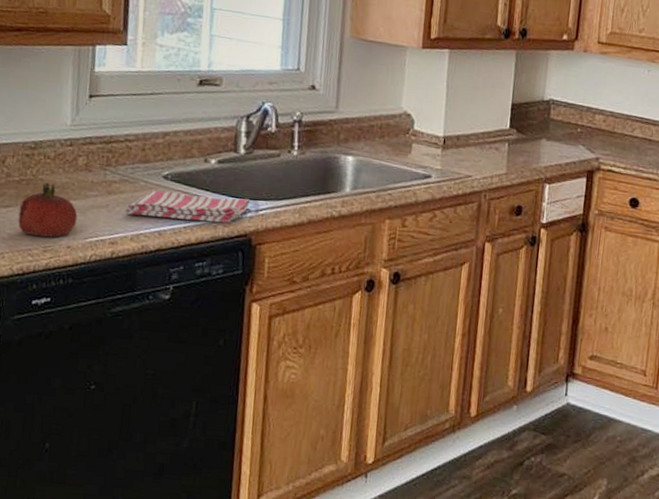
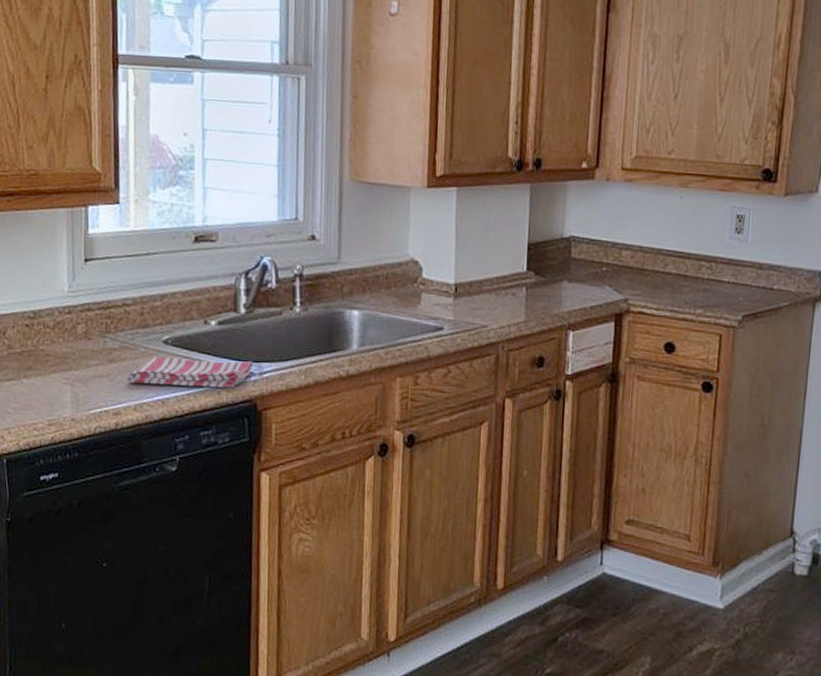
fruit: present [18,183,78,237] -> none [22,353,80,410]

